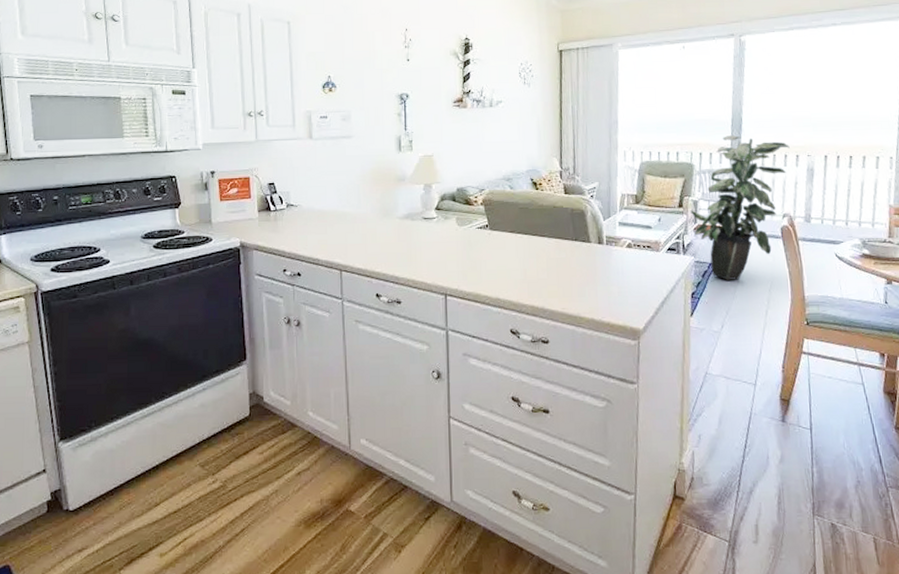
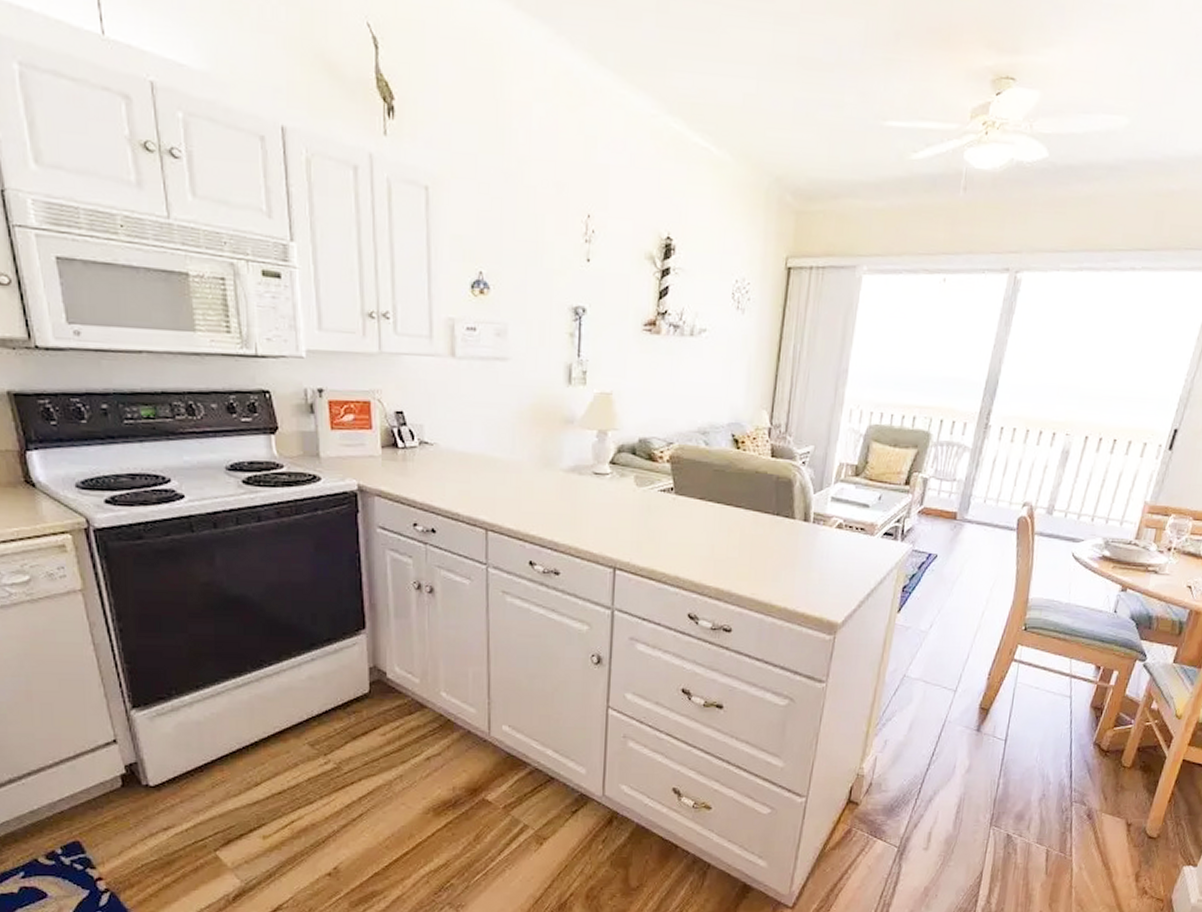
indoor plant: present [690,135,790,280] -> none [918,401,1048,575]

